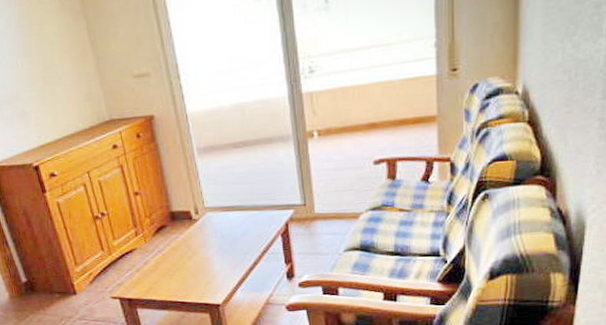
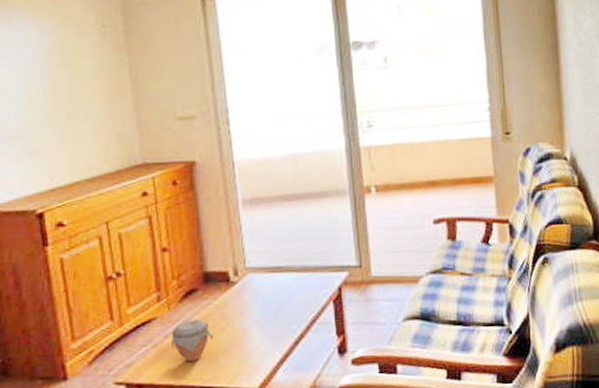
jar: none [149,249,183,283] -> present [171,318,213,363]

